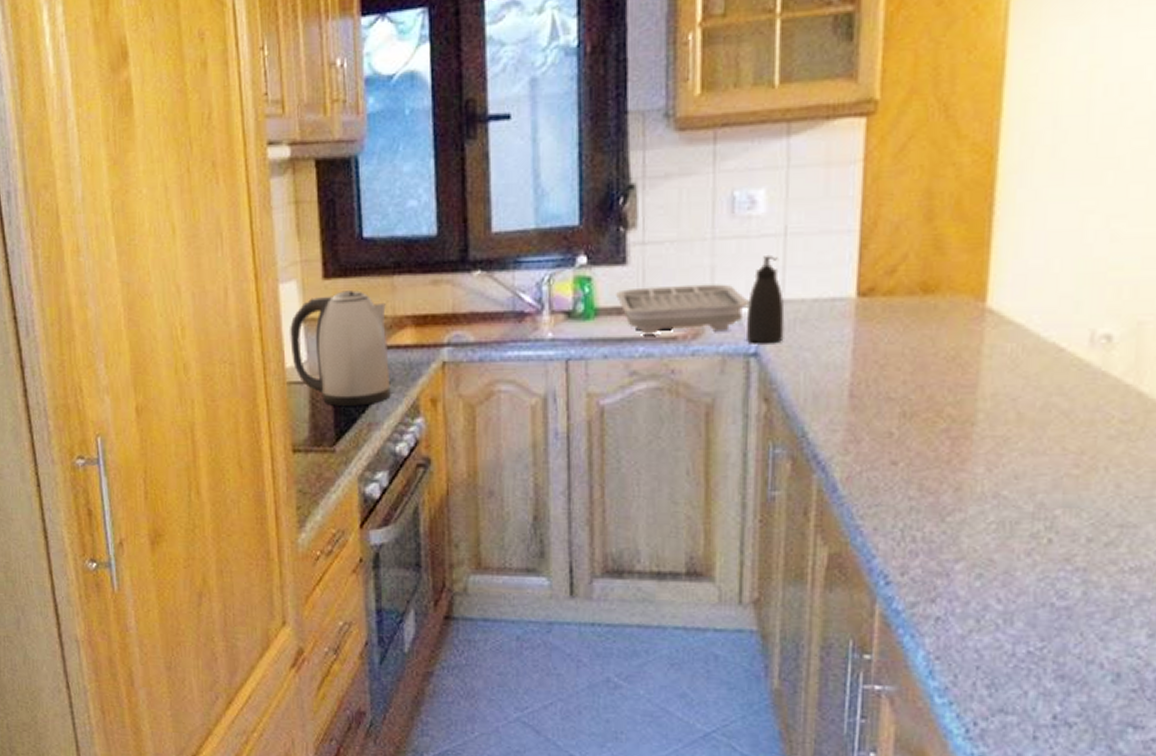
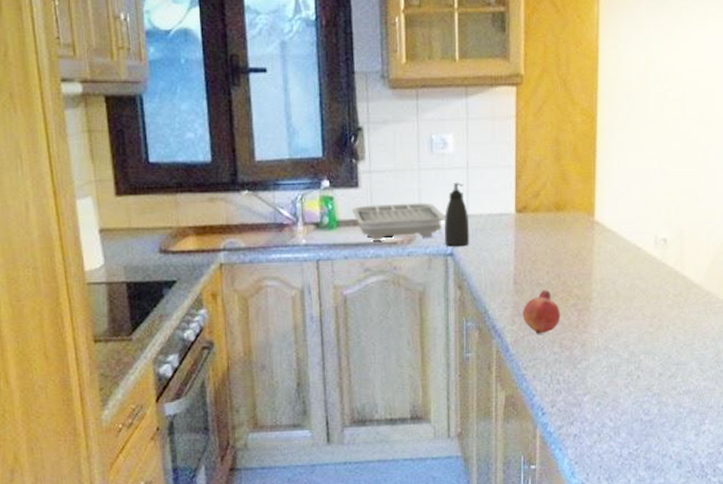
kettle: present [290,290,391,406] -> none [87,206,178,302]
fruit: none [861,407,922,470] -> present [523,290,560,334]

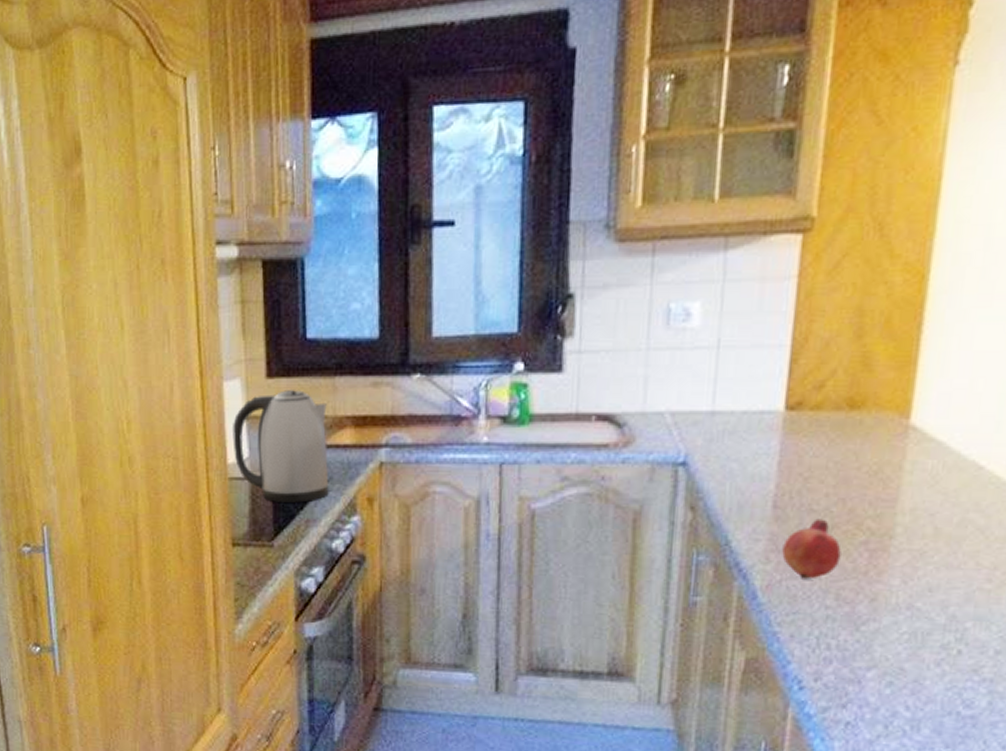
kettle: none [87,206,178,302] -> present [233,390,329,503]
dish rack: present [351,203,446,240] -> none [550,394,681,441]
soap dispenser: present [445,182,470,246] -> none [676,366,714,453]

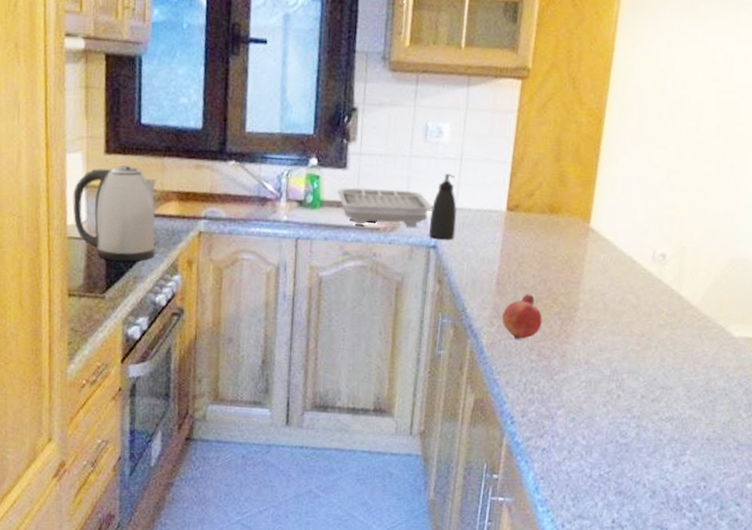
dish rack: none [550,394,681,441] -> present [336,187,433,227]
soap dispenser: none [676,366,714,453] -> present [429,173,457,239]

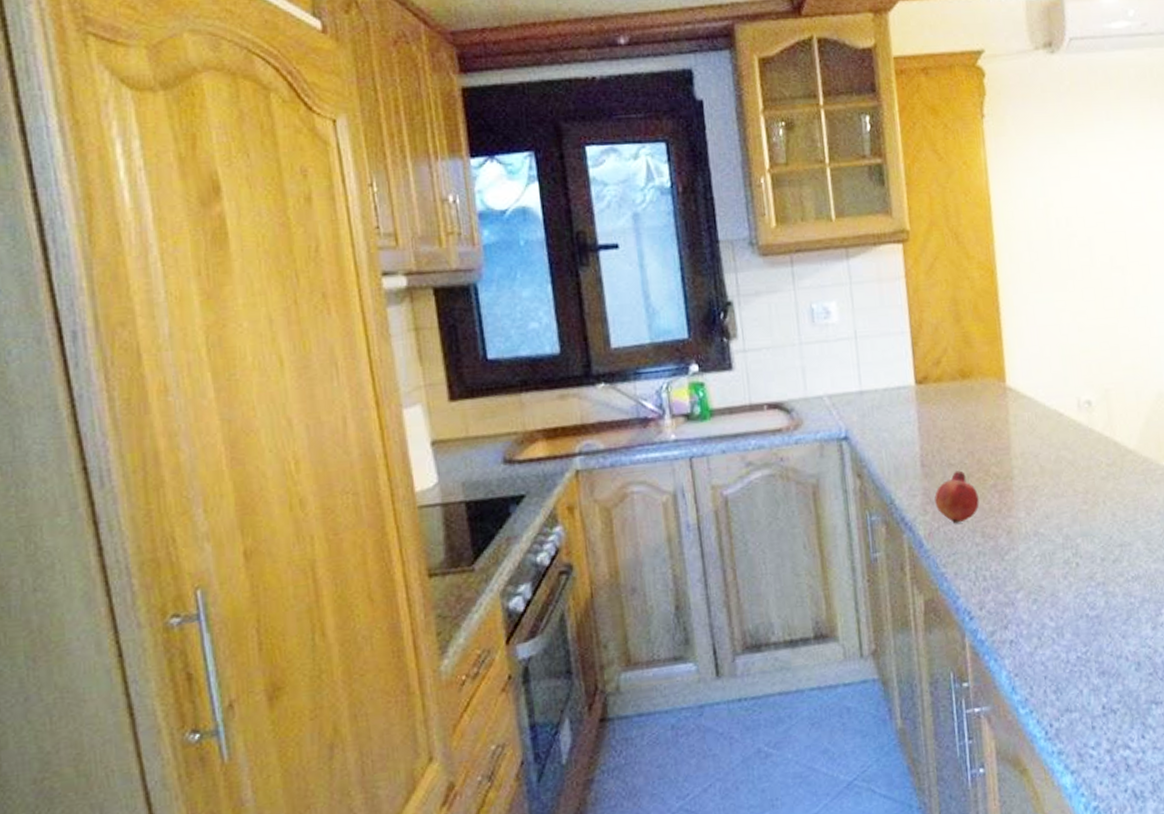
kettle: present [72,165,156,262] -> none [417,410,528,525]
dish rack: present [336,187,433,227] -> none [725,381,836,429]
soap dispenser: present [429,173,457,239] -> none [834,354,866,429]

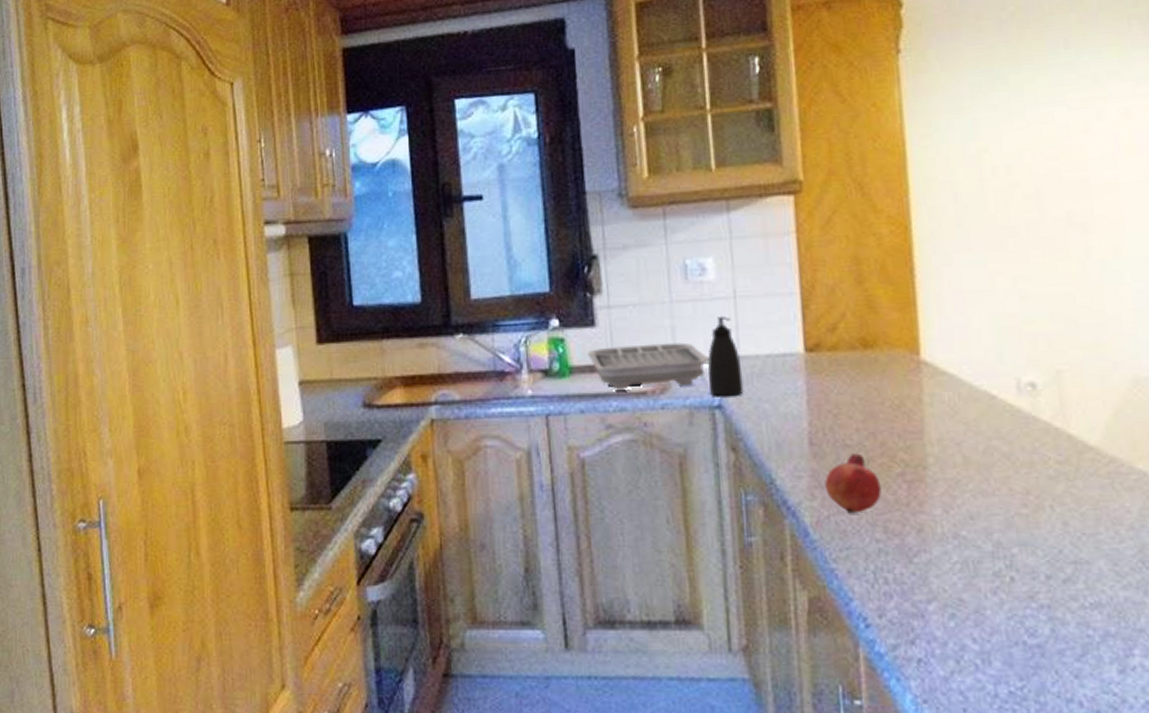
dish rack: none [725,381,836,429] -> present [586,342,710,390]
soap dispenser: none [834,354,866,429] -> present [708,315,744,396]

